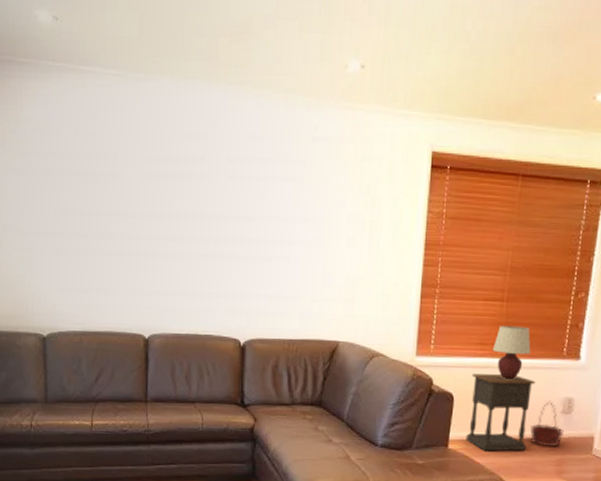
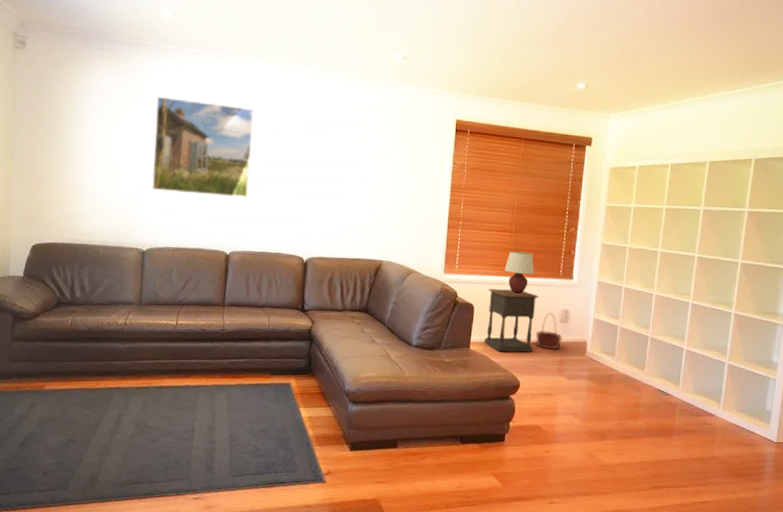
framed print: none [41,133,167,266] -> present [152,96,253,198]

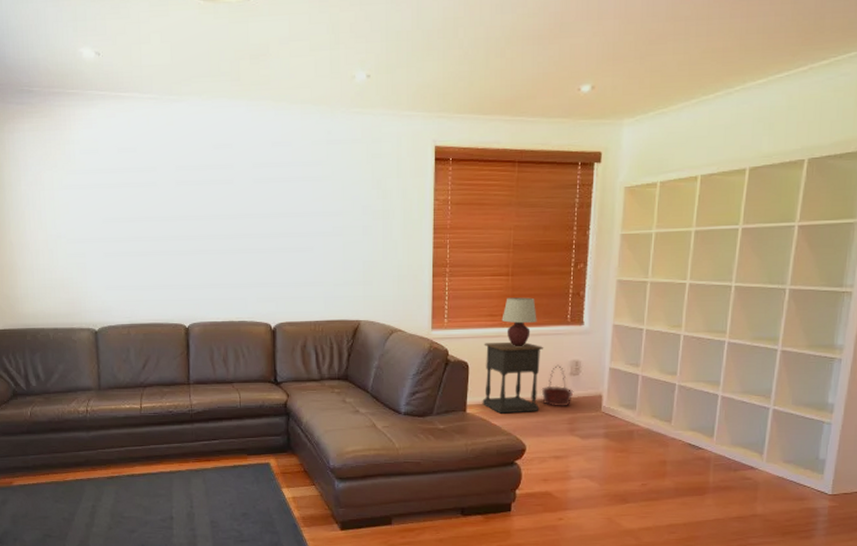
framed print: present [152,96,253,198] -> none [89,153,203,263]

